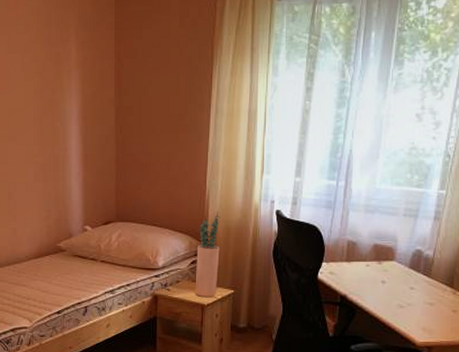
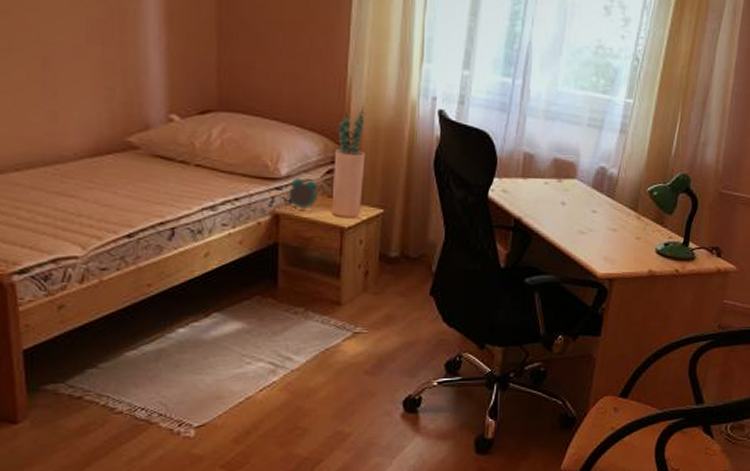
alarm clock: none [164,265,185,293] -> present [288,174,317,212]

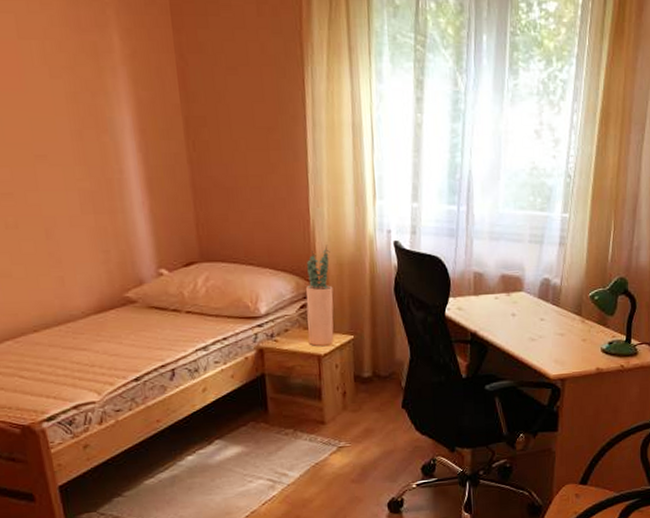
alarm clock: present [288,174,317,212] -> none [269,311,295,344]

